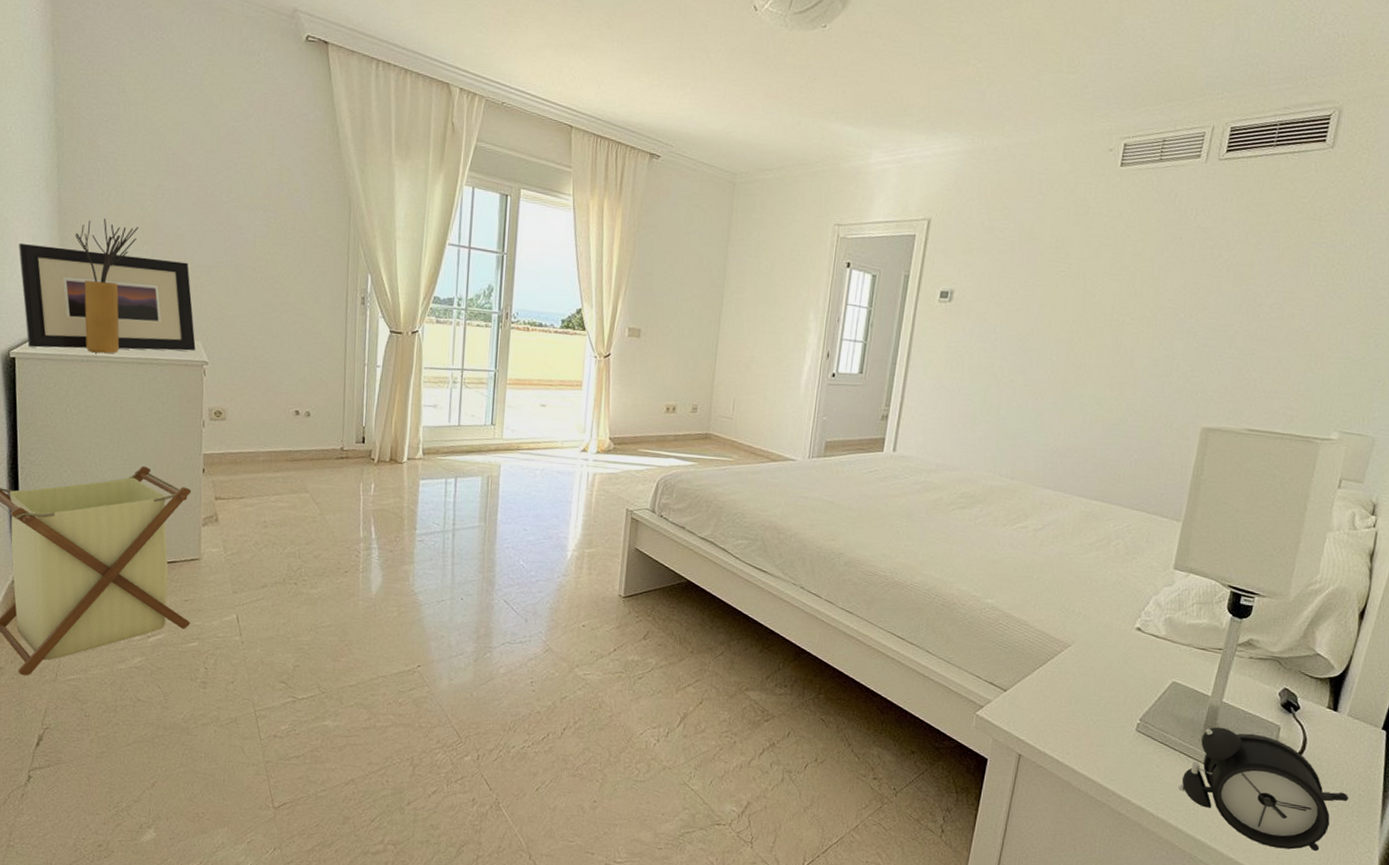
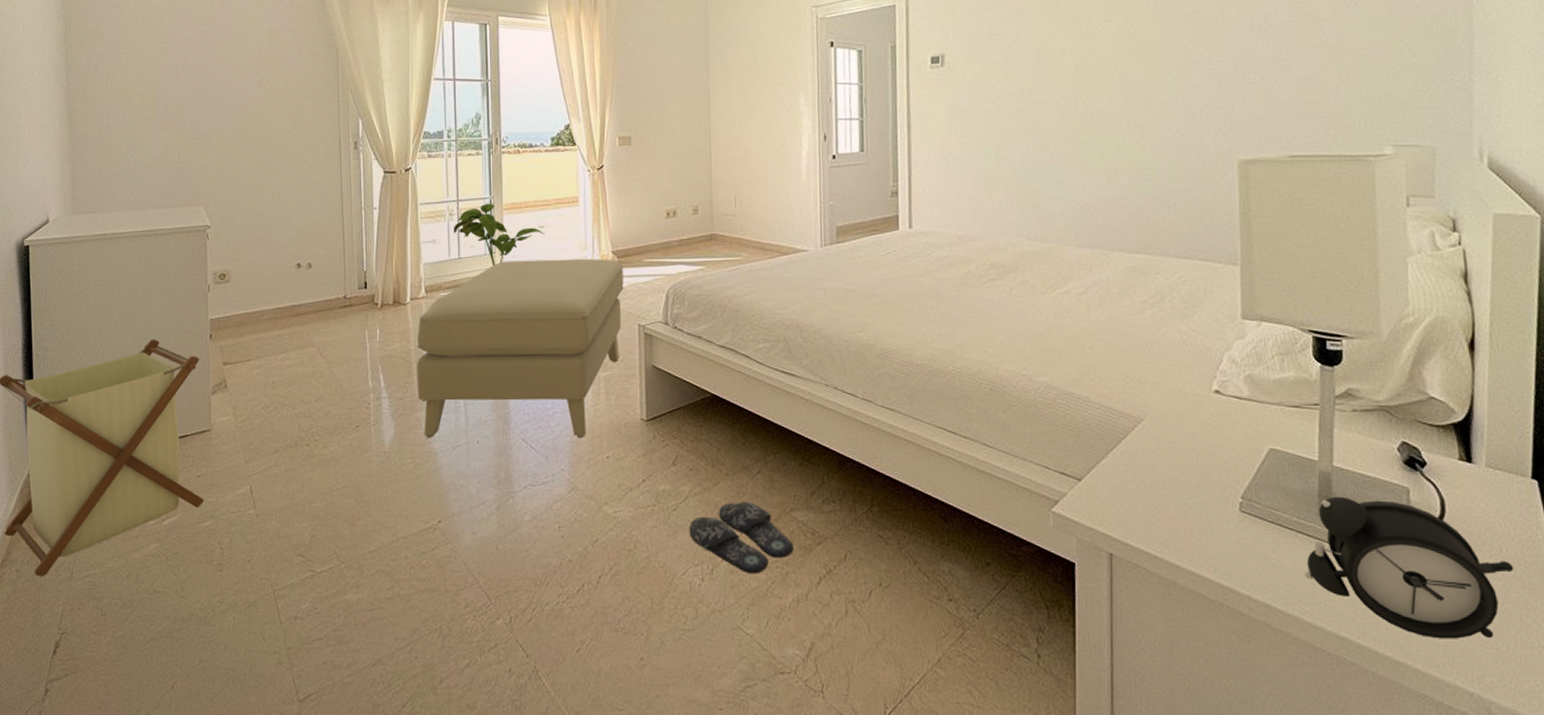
picture frame: present [19,244,196,351] -> none [31,131,198,233]
vase: present [75,219,139,354] -> none [83,100,142,231]
ottoman: none [407,433,618,606] -> present [416,258,624,438]
house plant: none [455,375,545,438] -> present [453,203,544,267]
slippers: none [651,677,744,739] -> present [690,501,794,573]

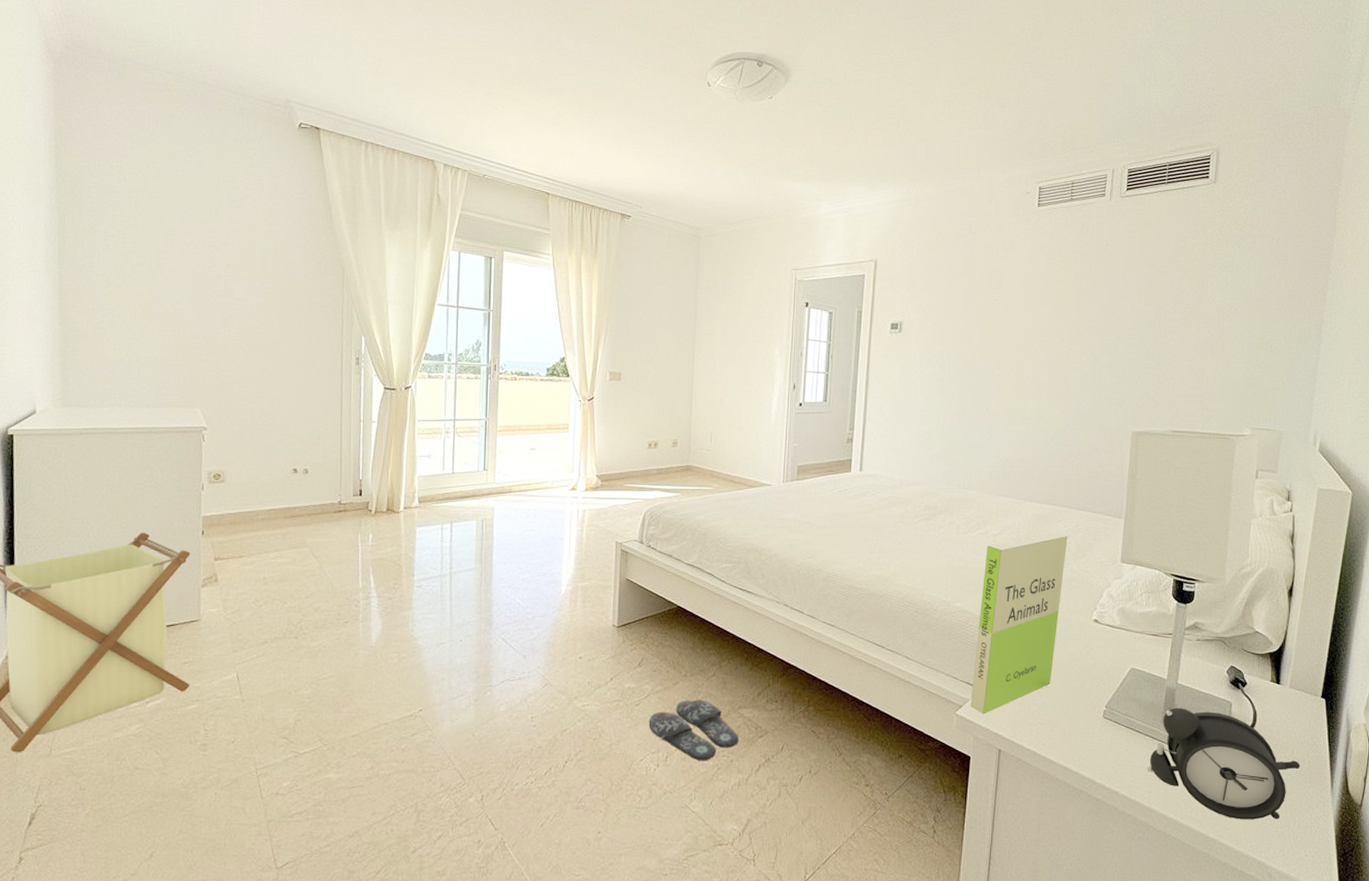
ottoman: present [416,258,624,438] -> none [405,478,606,639]
house plant: present [453,203,544,267] -> none [448,424,535,483]
book: none [1068,287,1171,511] -> present [970,532,1068,715]

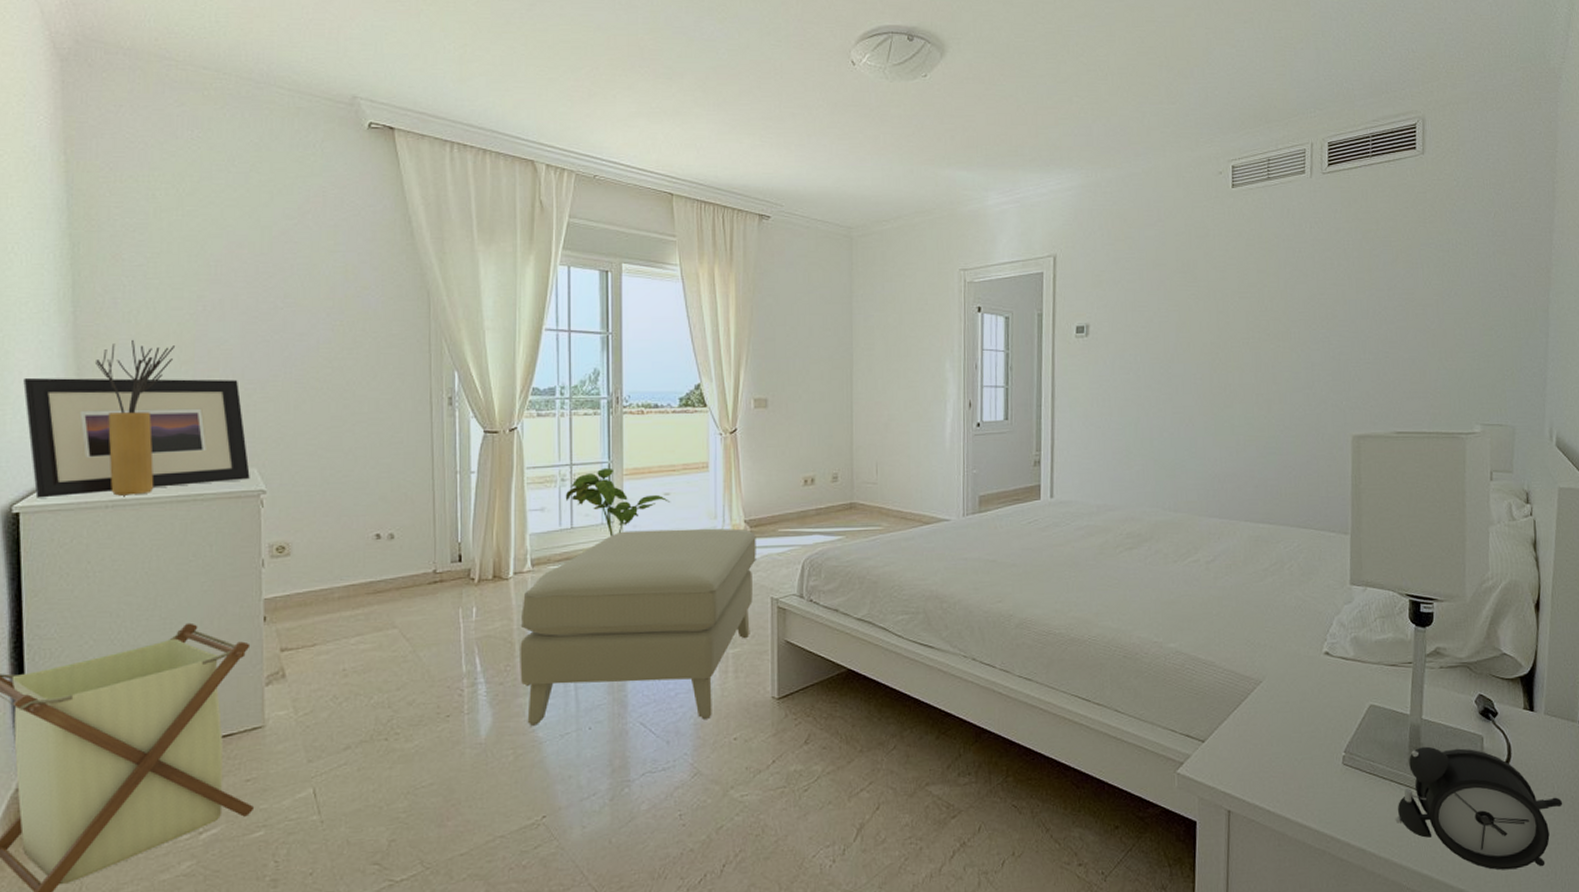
picture frame: none [18,325,195,424] -> present [23,378,250,498]
vase: none [75,298,139,426] -> present [96,340,176,496]
ottoman: none [405,478,606,639] -> present [520,528,756,726]
house plant: none [448,424,535,483] -> present [565,467,670,537]
slippers: present [649,699,739,760] -> none [822,778,928,851]
book: present [970,532,1068,715] -> none [1192,555,1290,771]

